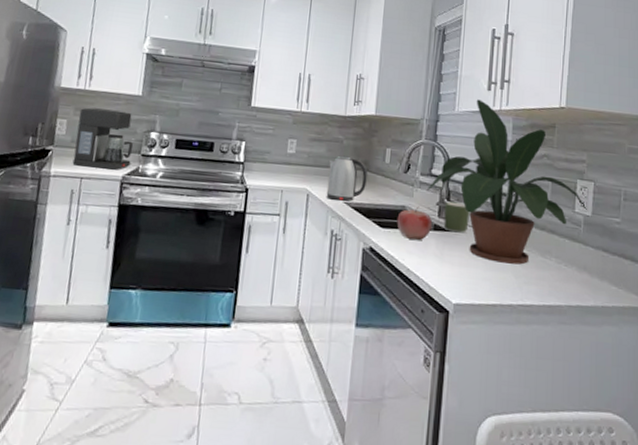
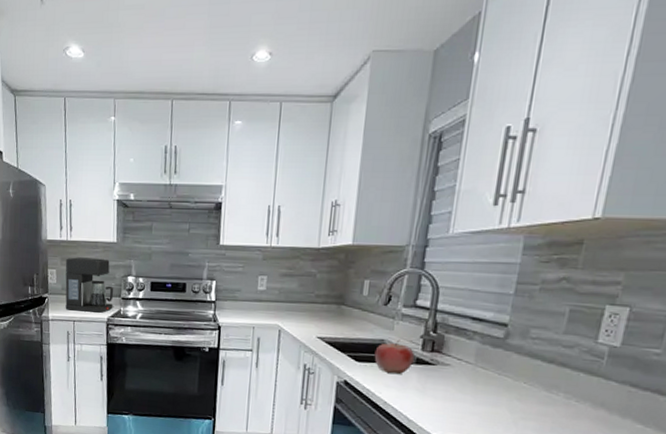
kettle: present [326,155,368,202] -> none [298,290,343,336]
potted plant: present [427,99,587,265] -> none [410,217,615,399]
mug: present [444,201,470,233] -> none [427,334,460,367]

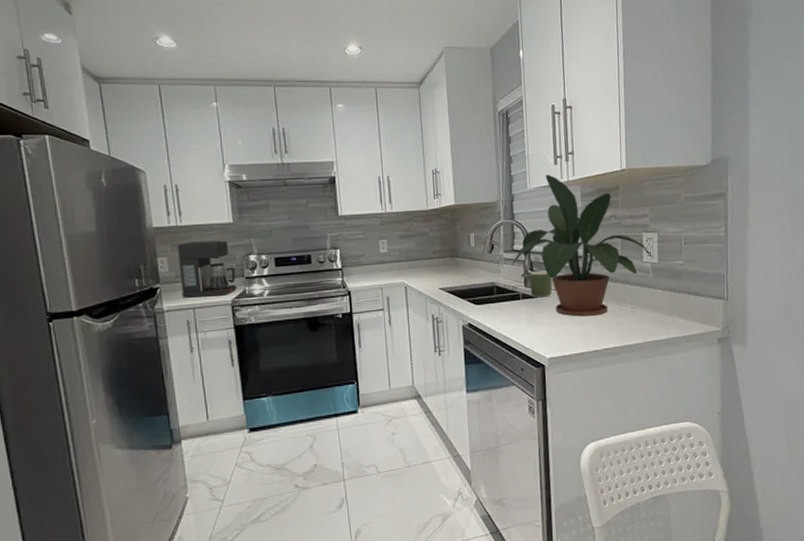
fruit: present [374,339,415,374] -> none [489,280,521,311]
potted plant: none [410,217,615,399] -> present [512,174,654,317]
mug: none [427,334,460,367] -> present [529,271,553,298]

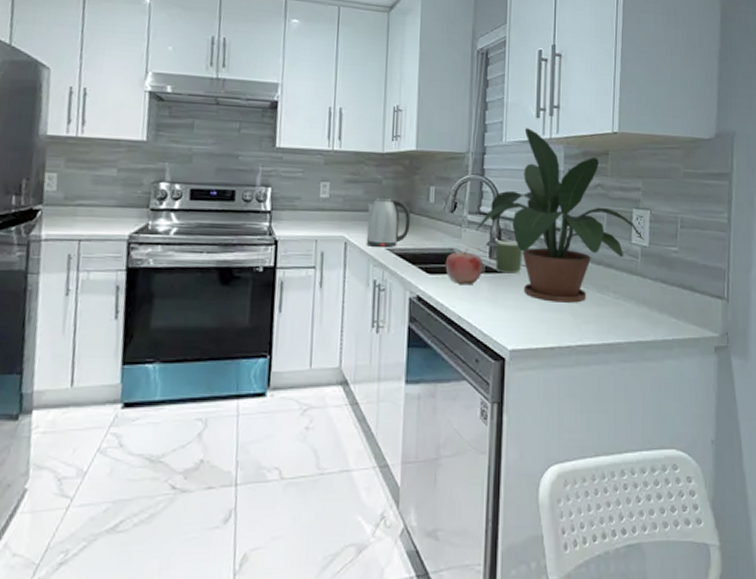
coffee maker: present [177,240,237,298] -> none [67,158,140,229]
kettle: none [420,246,457,288] -> present [366,197,411,247]
fruit: none [489,280,521,311] -> present [445,248,484,285]

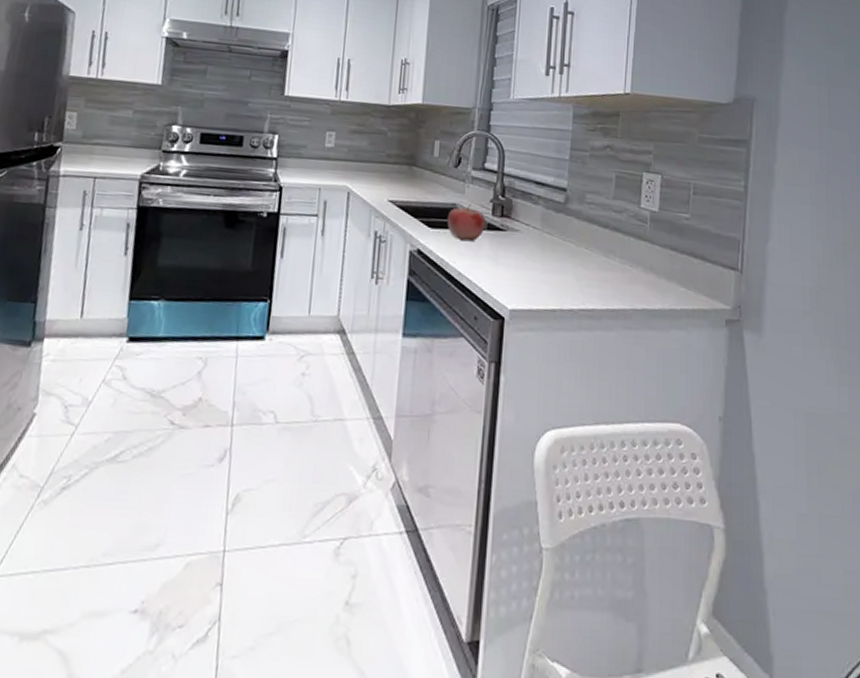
kettle: present [366,197,411,247] -> none [368,149,414,200]
potted plant: present [476,128,644,303] -> none [480,85,654,266]
mug: present [495,240,522,274] -> none [498,198,526,233]

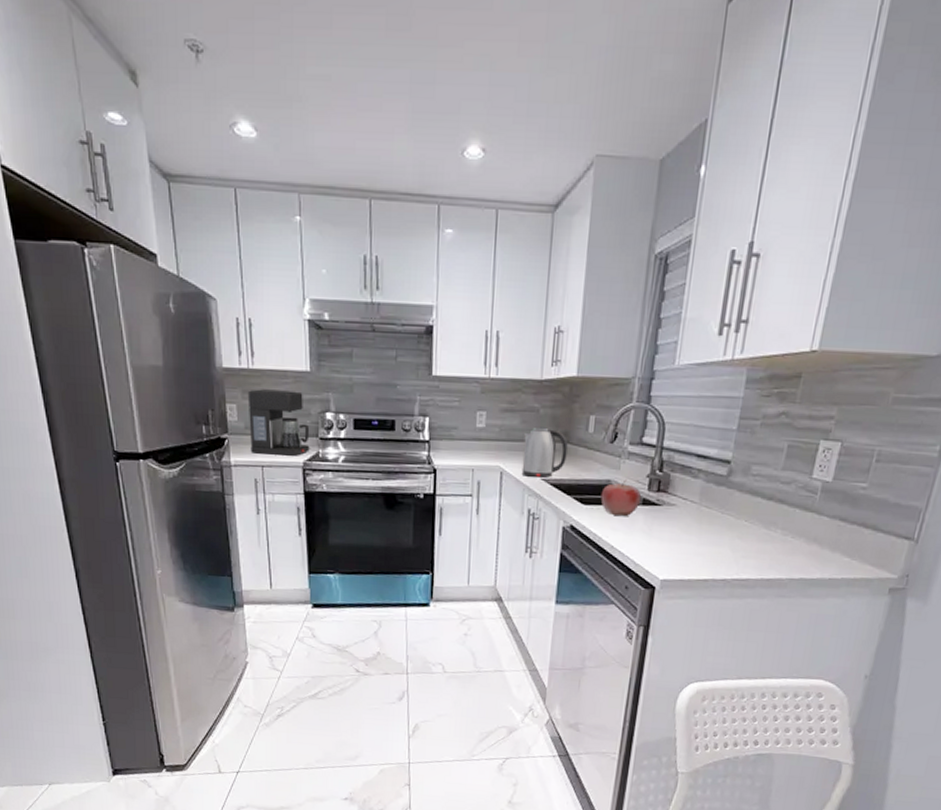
coffee maker: none [84,99,153,169] -> present [247,389,310,456]
kettle: none [368,149,414,200] -> present [521,427,568,478]

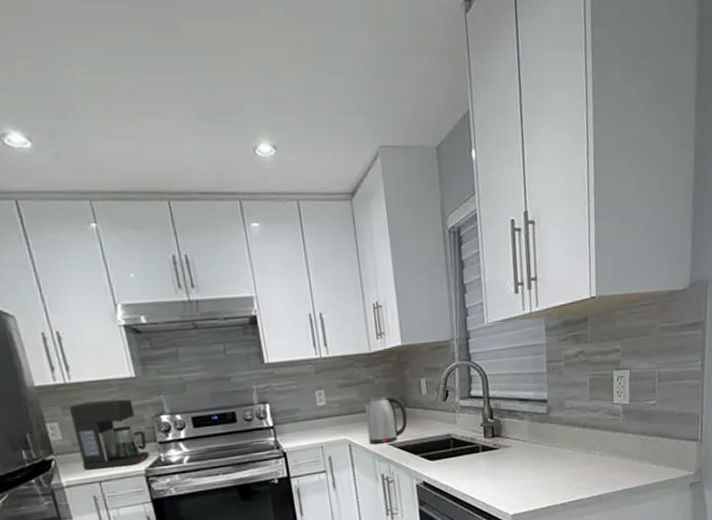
fruit: present [600,479,642,517] -> none [444,431,480,466]

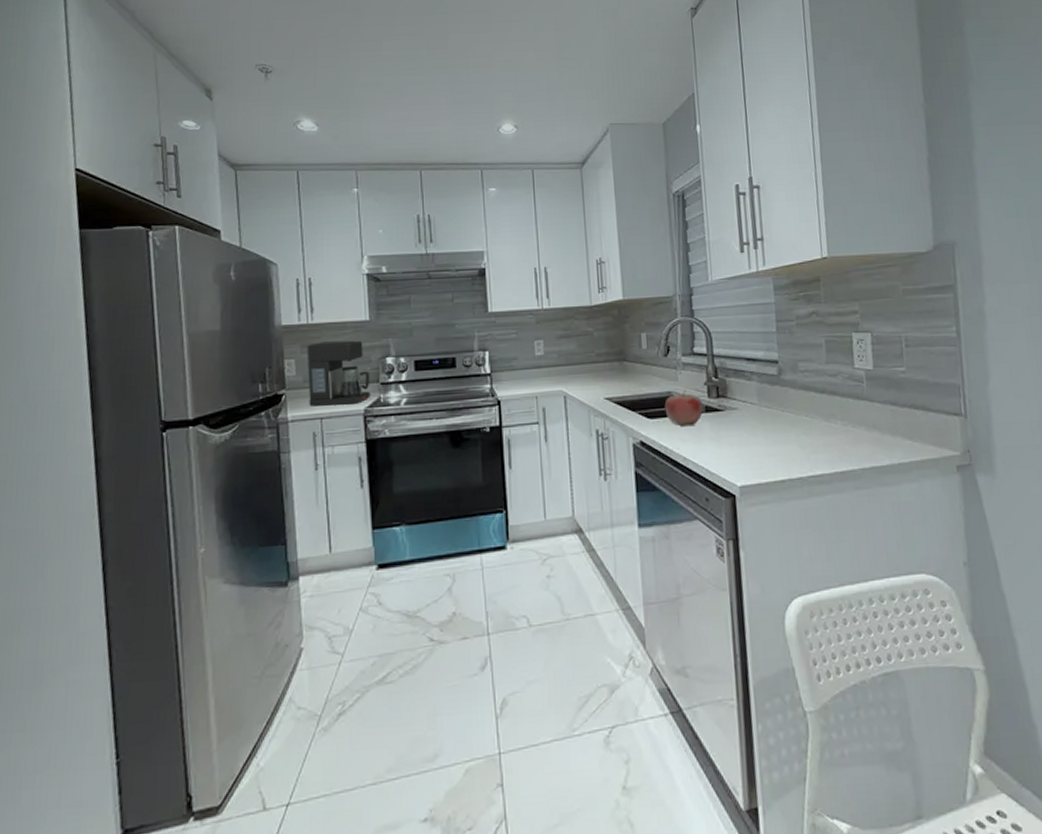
kettle: present [364,396,408,445] -> none [582,348,626,398]
fruit: none [444,431,480,466] -> present [664,389,704,427]

